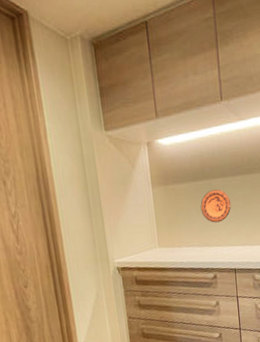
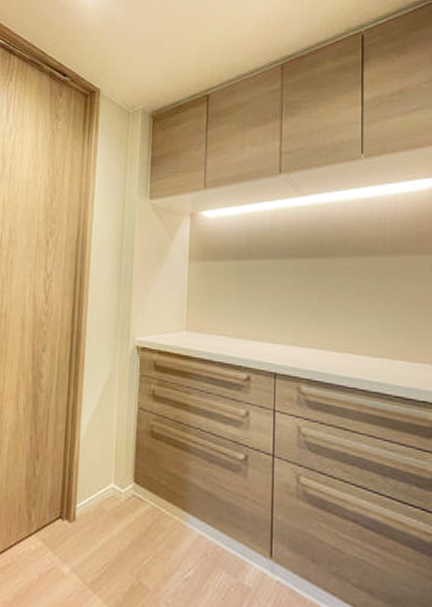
decorative plate: present [200,189,232,223] -> none [241,272,279,312]

